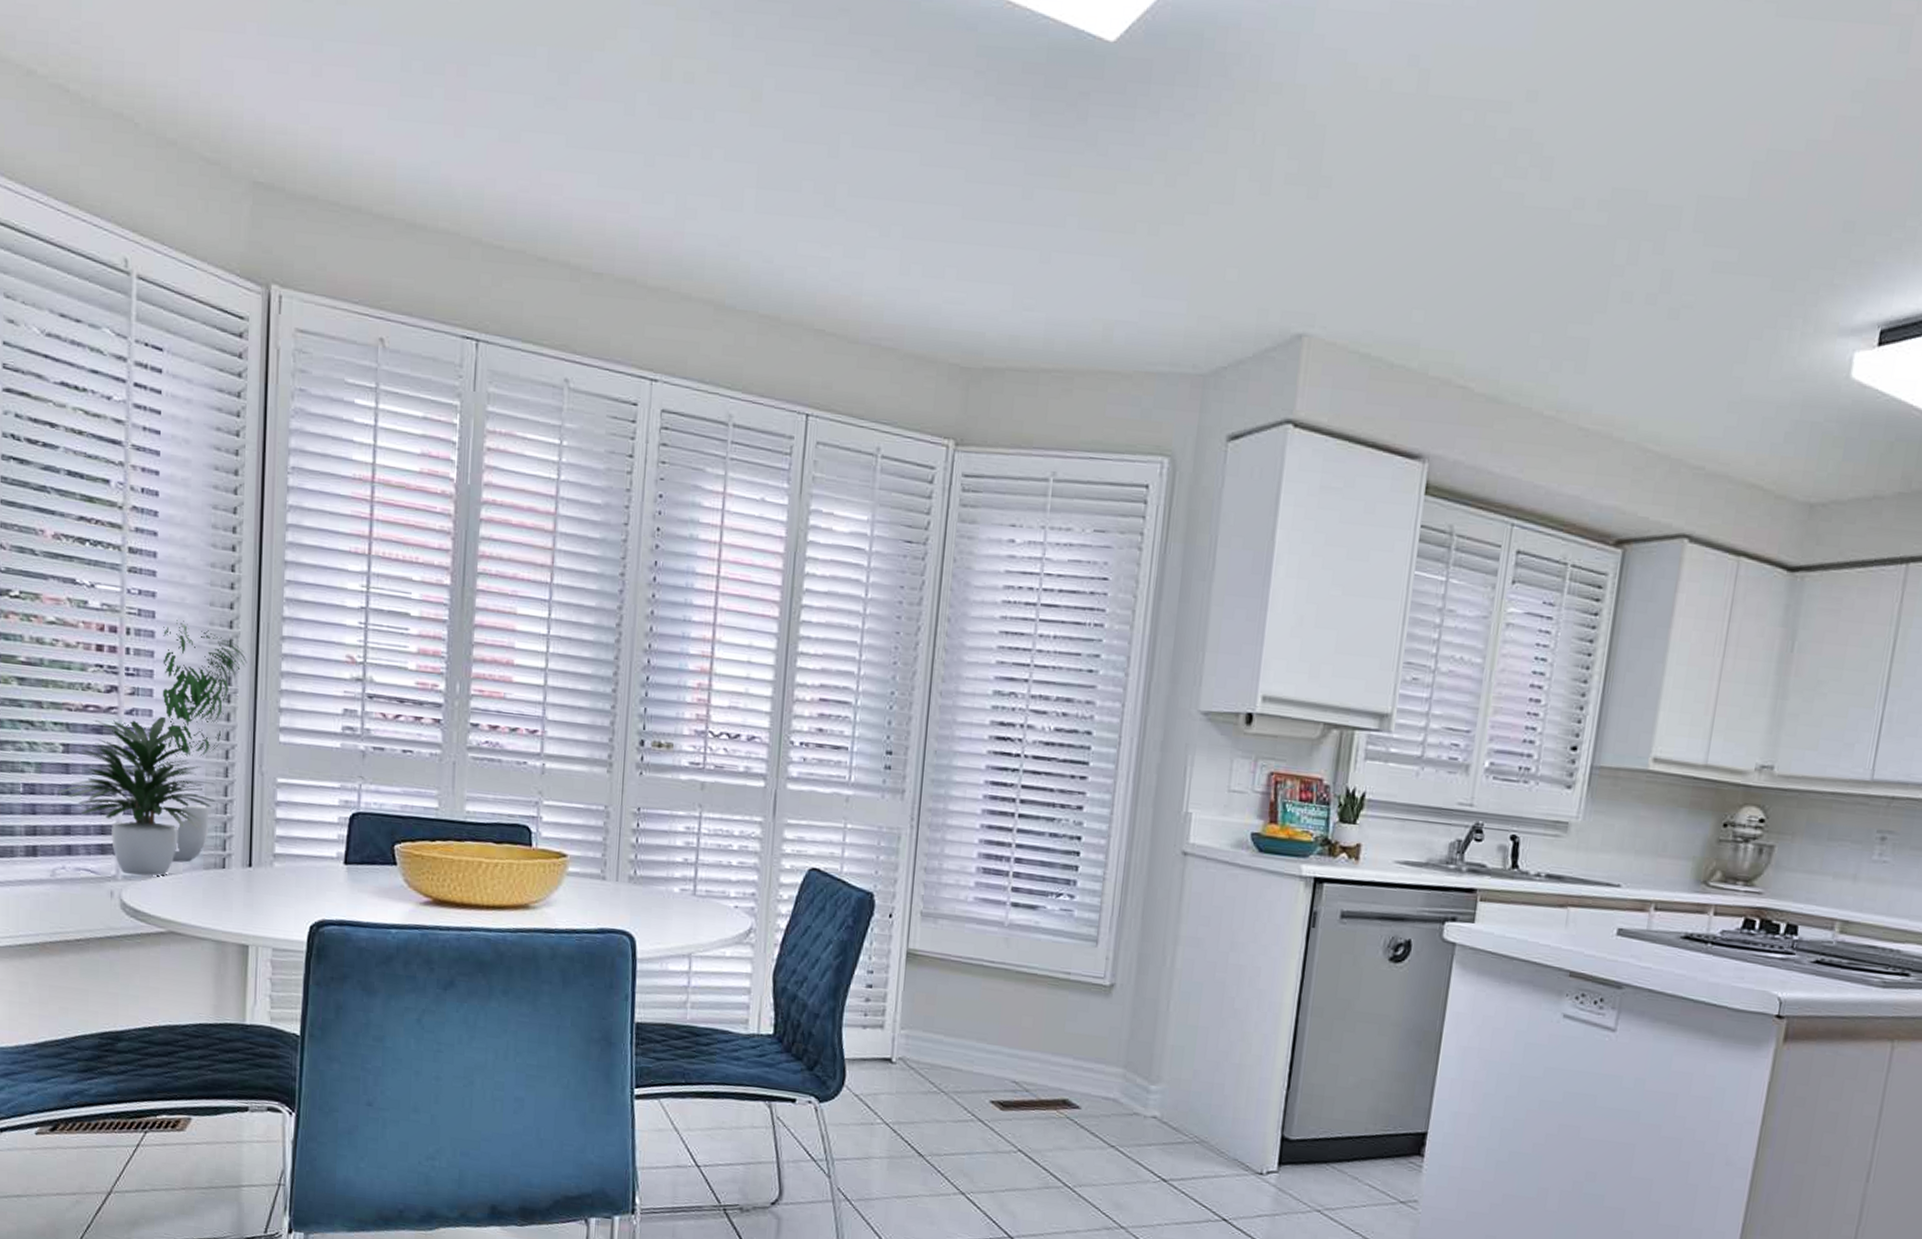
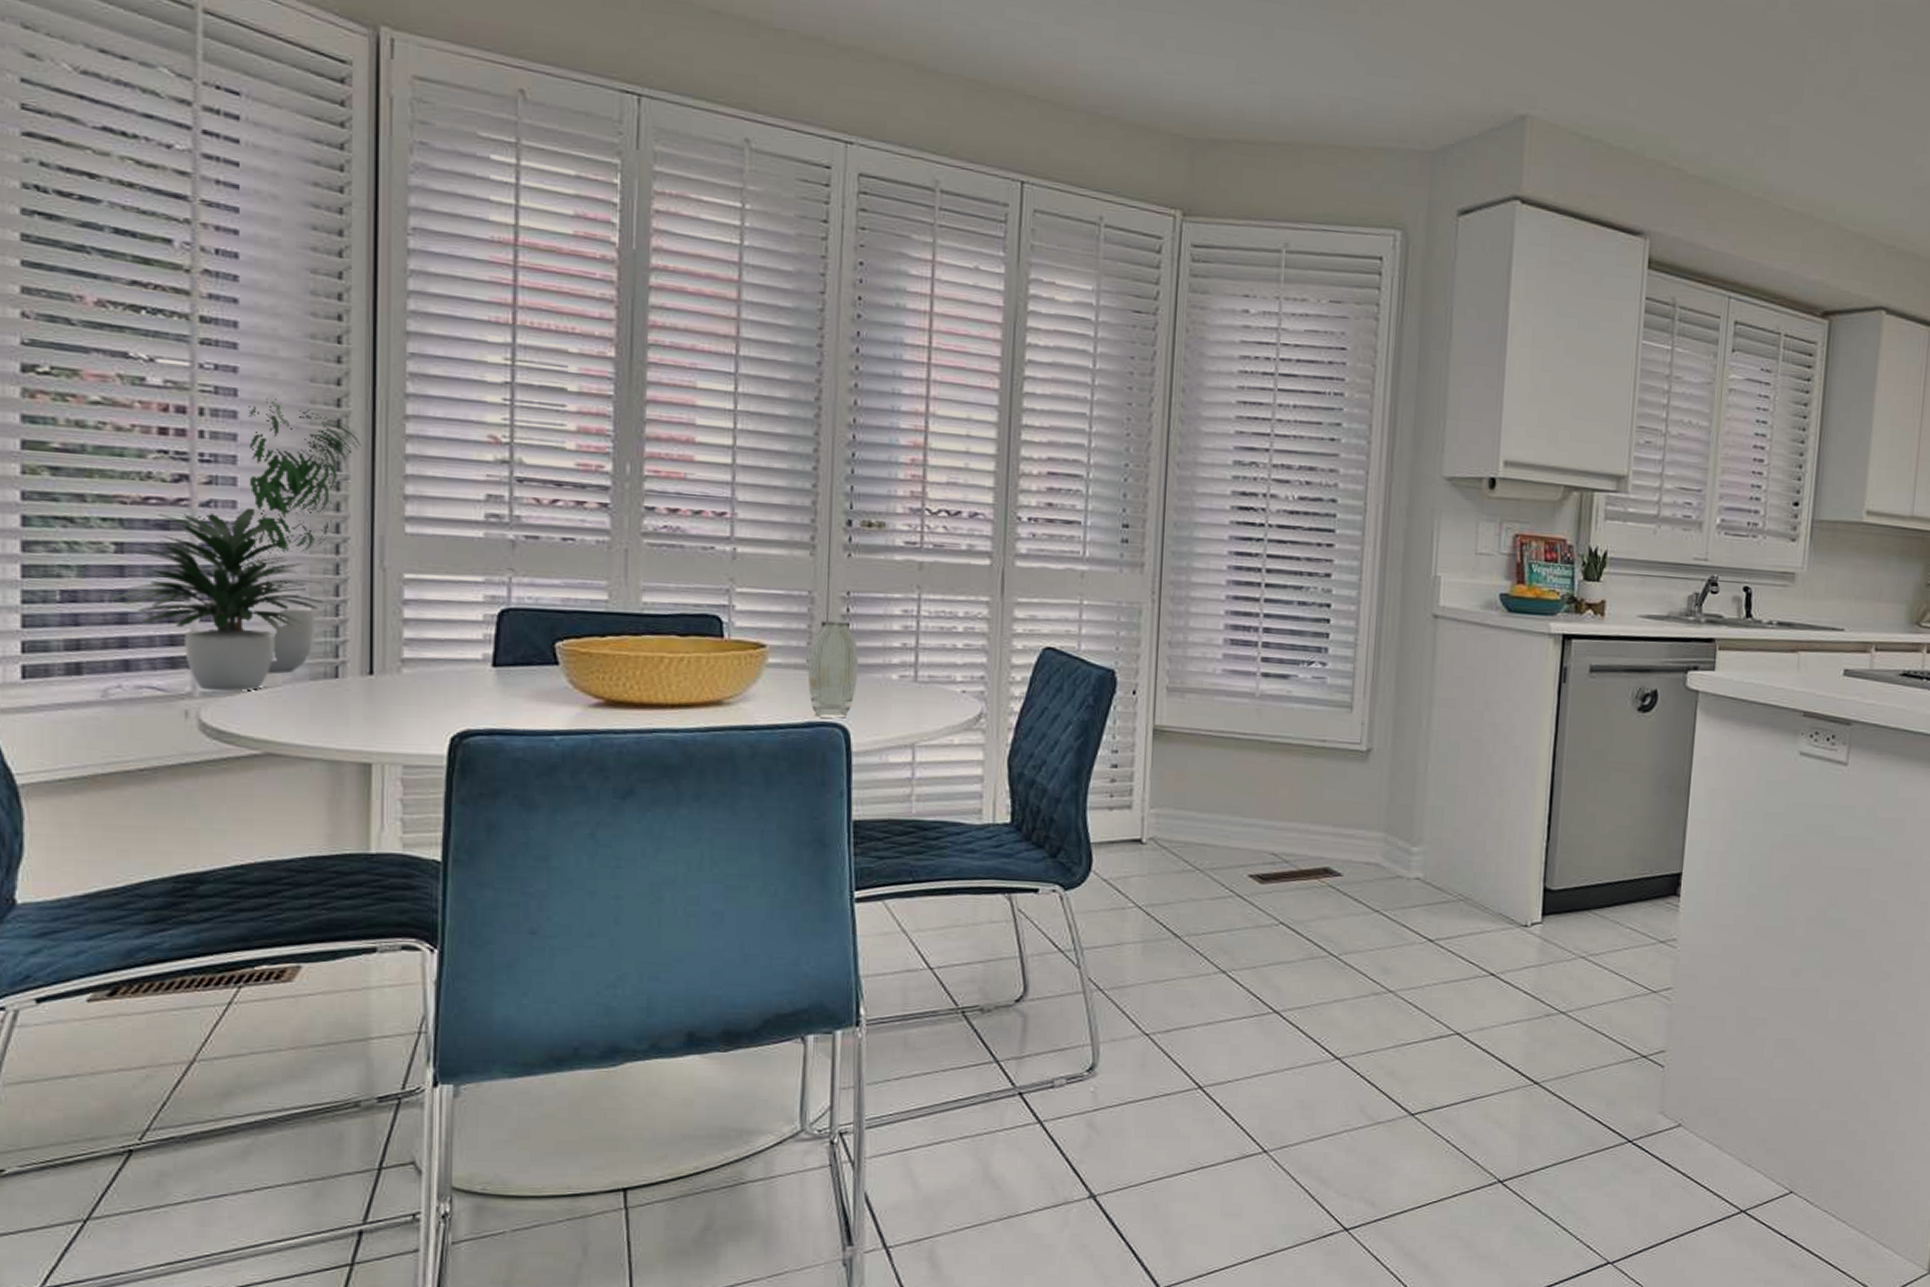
vase: none [601,834,646,926] -> present [807,620,859,718]

